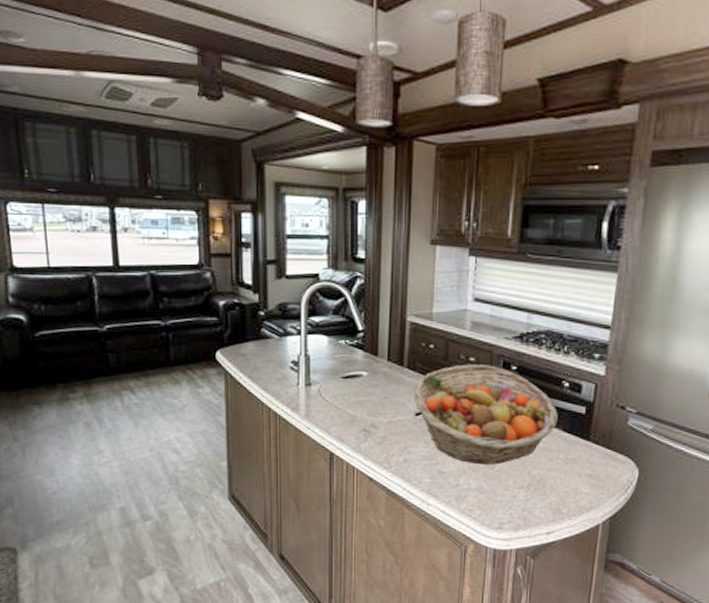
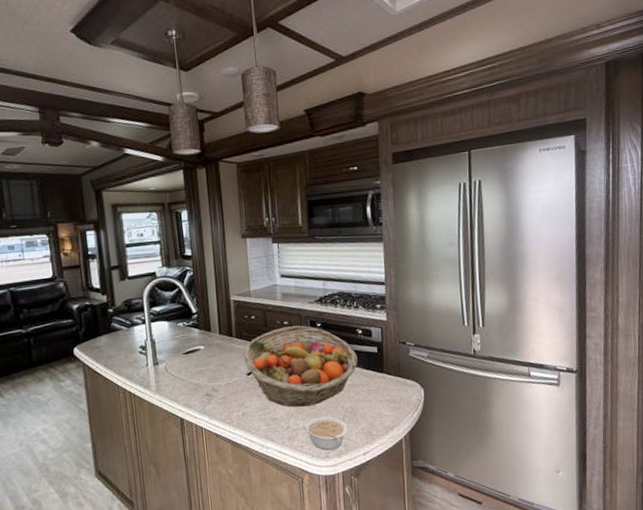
legume: none [476,478,532,522] -> present [304,415,348,451]

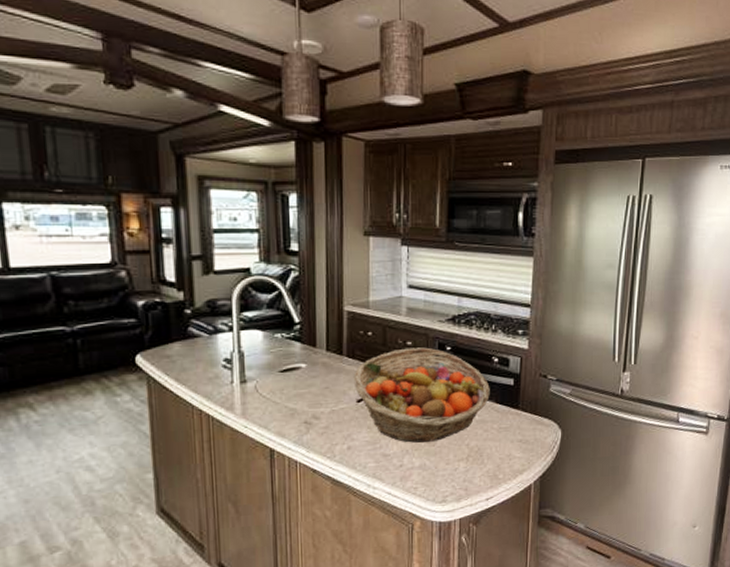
legume: present [304,415,348,451] -> none [420,454,471,494]

